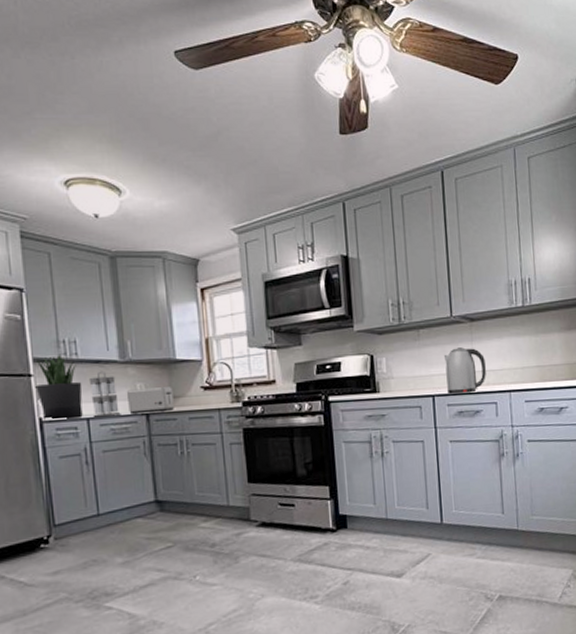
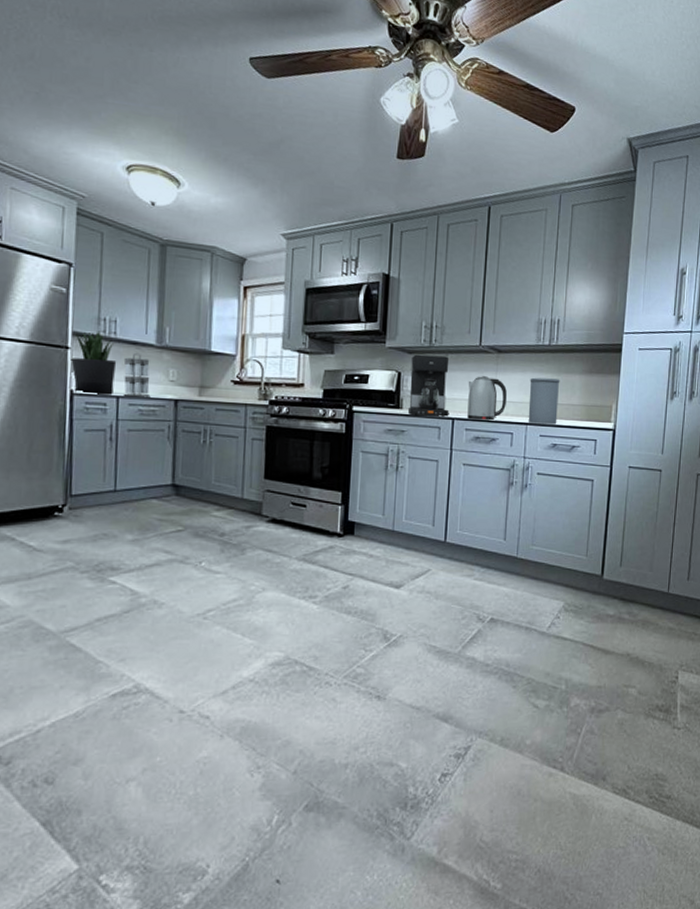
toaster: present [126,387,175,416] -> none [158,374,204,401]
coffee maker: none [382,332,429,399] -> present [407,354,450,418]
canister: none [507,340,542,391] -> present [528,377,560,426]

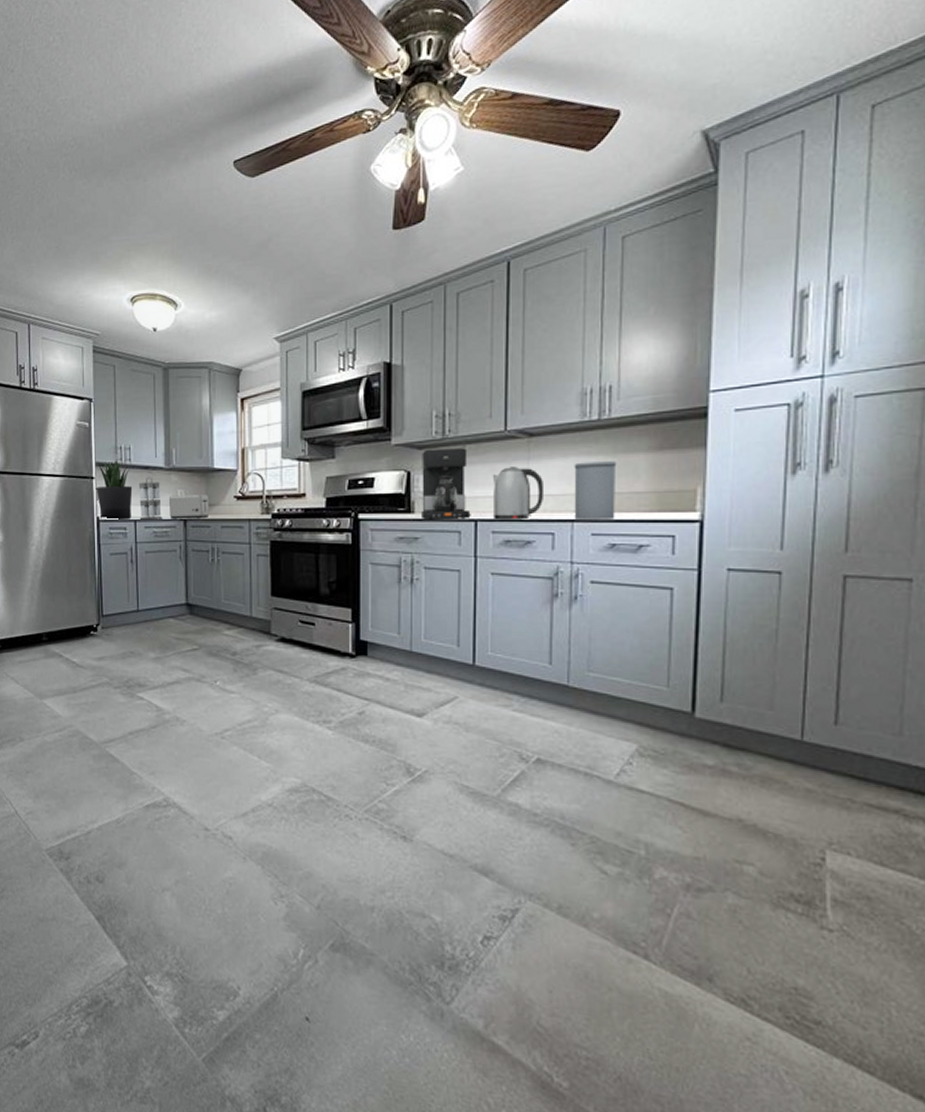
toaster: none [158,374,204,401] -> present [168,495,210,521]

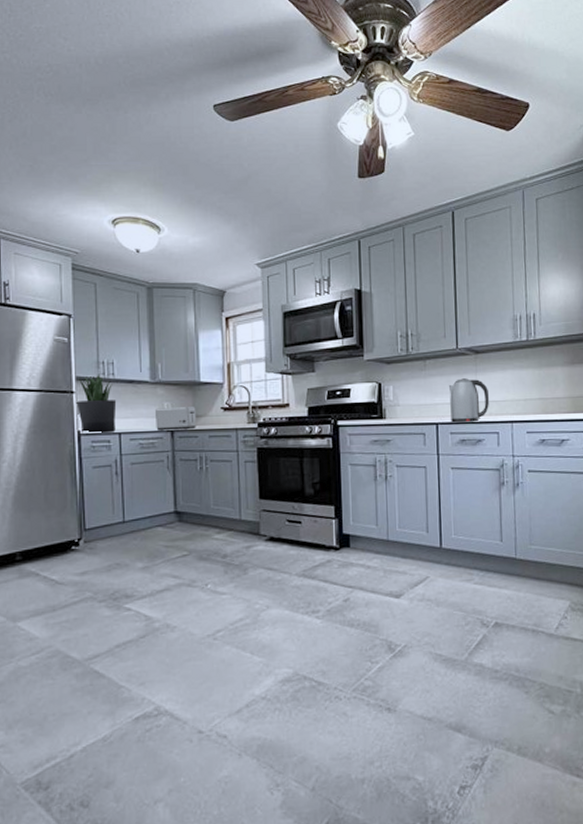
spice rack: present [138,476,163,521] -> none [122,390,149,433]
coffee maker: present [420,448,471,520] -> none [390,363,433,425]
canister: present [574,461,617,521] -> none [510,373,543,422]

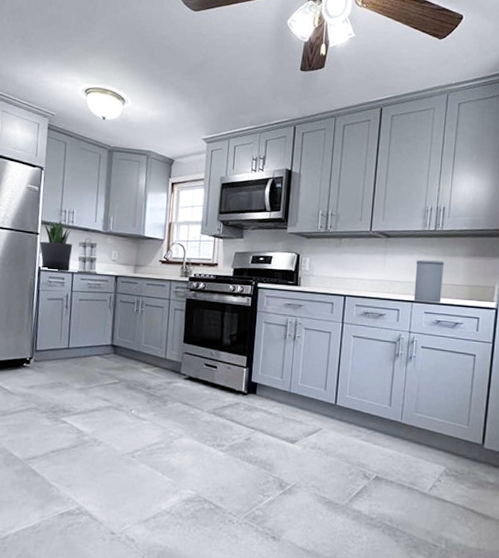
spice rack: none [122,390,149,433] -> present [76,237,98,274]
toaster: present [154,407,197,432] -> none [103,255,138,277]
kettle: present [448,378,489,423] -> none [358,258,394,298]
canister: none [510,373,543,422] -> present [413,259,445,304]

